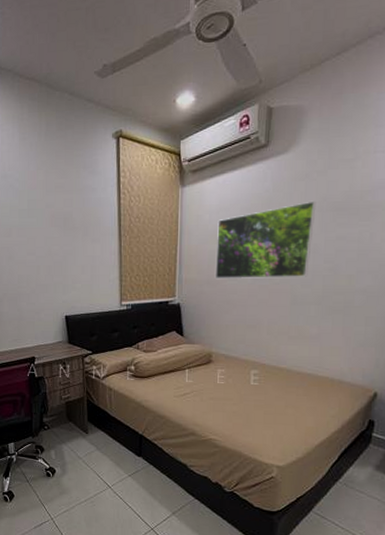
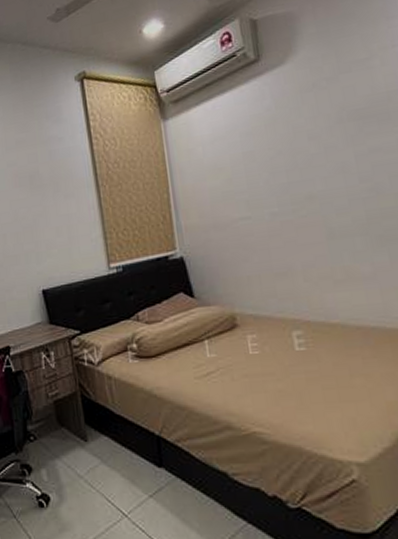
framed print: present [215,200,317,278] -> none [214,111,342,220]

